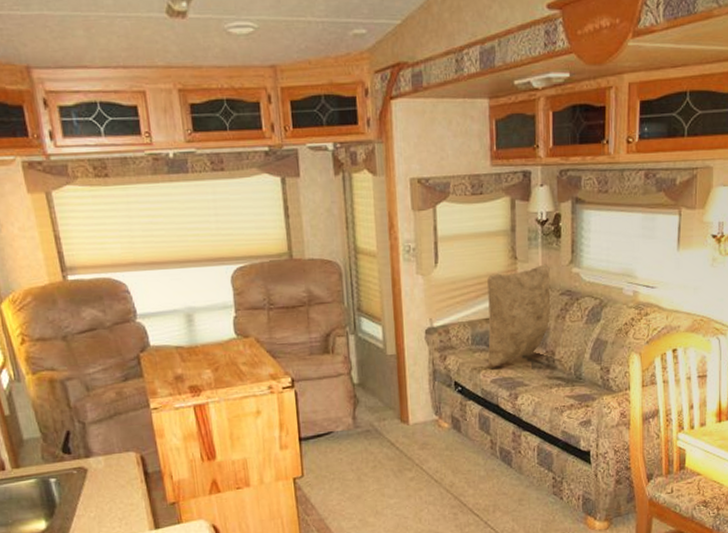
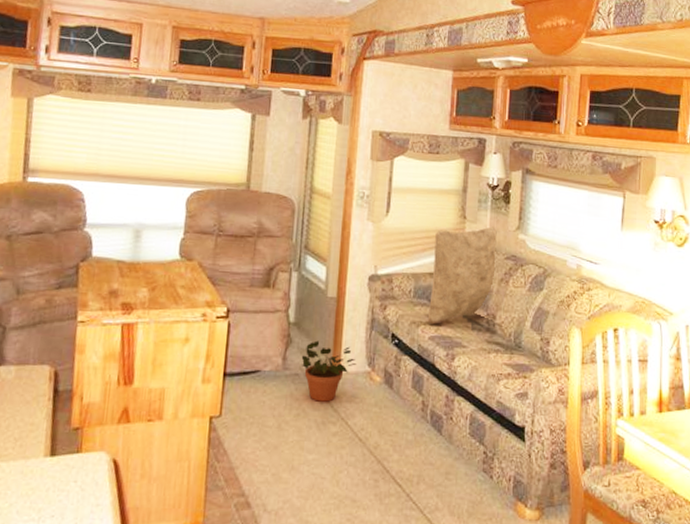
potted plant: none [370,397,424,453] -> present [301,340,357,402]

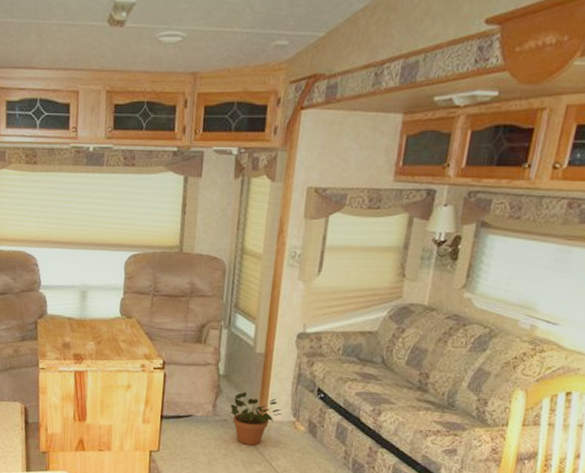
pillow: present [427,226,497,325] -> none [355,285,440,382]

